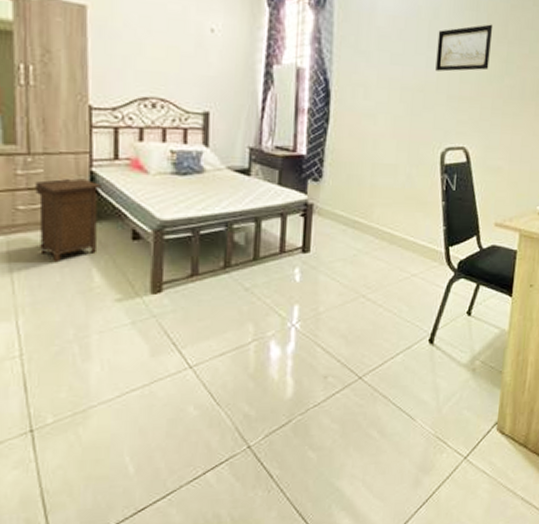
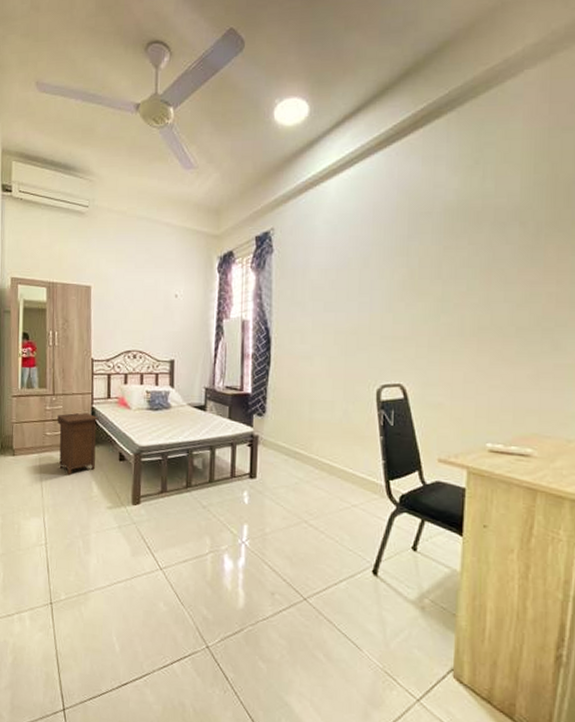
wall art: present [435,24,493,72] -> none [368,267,426,314]

